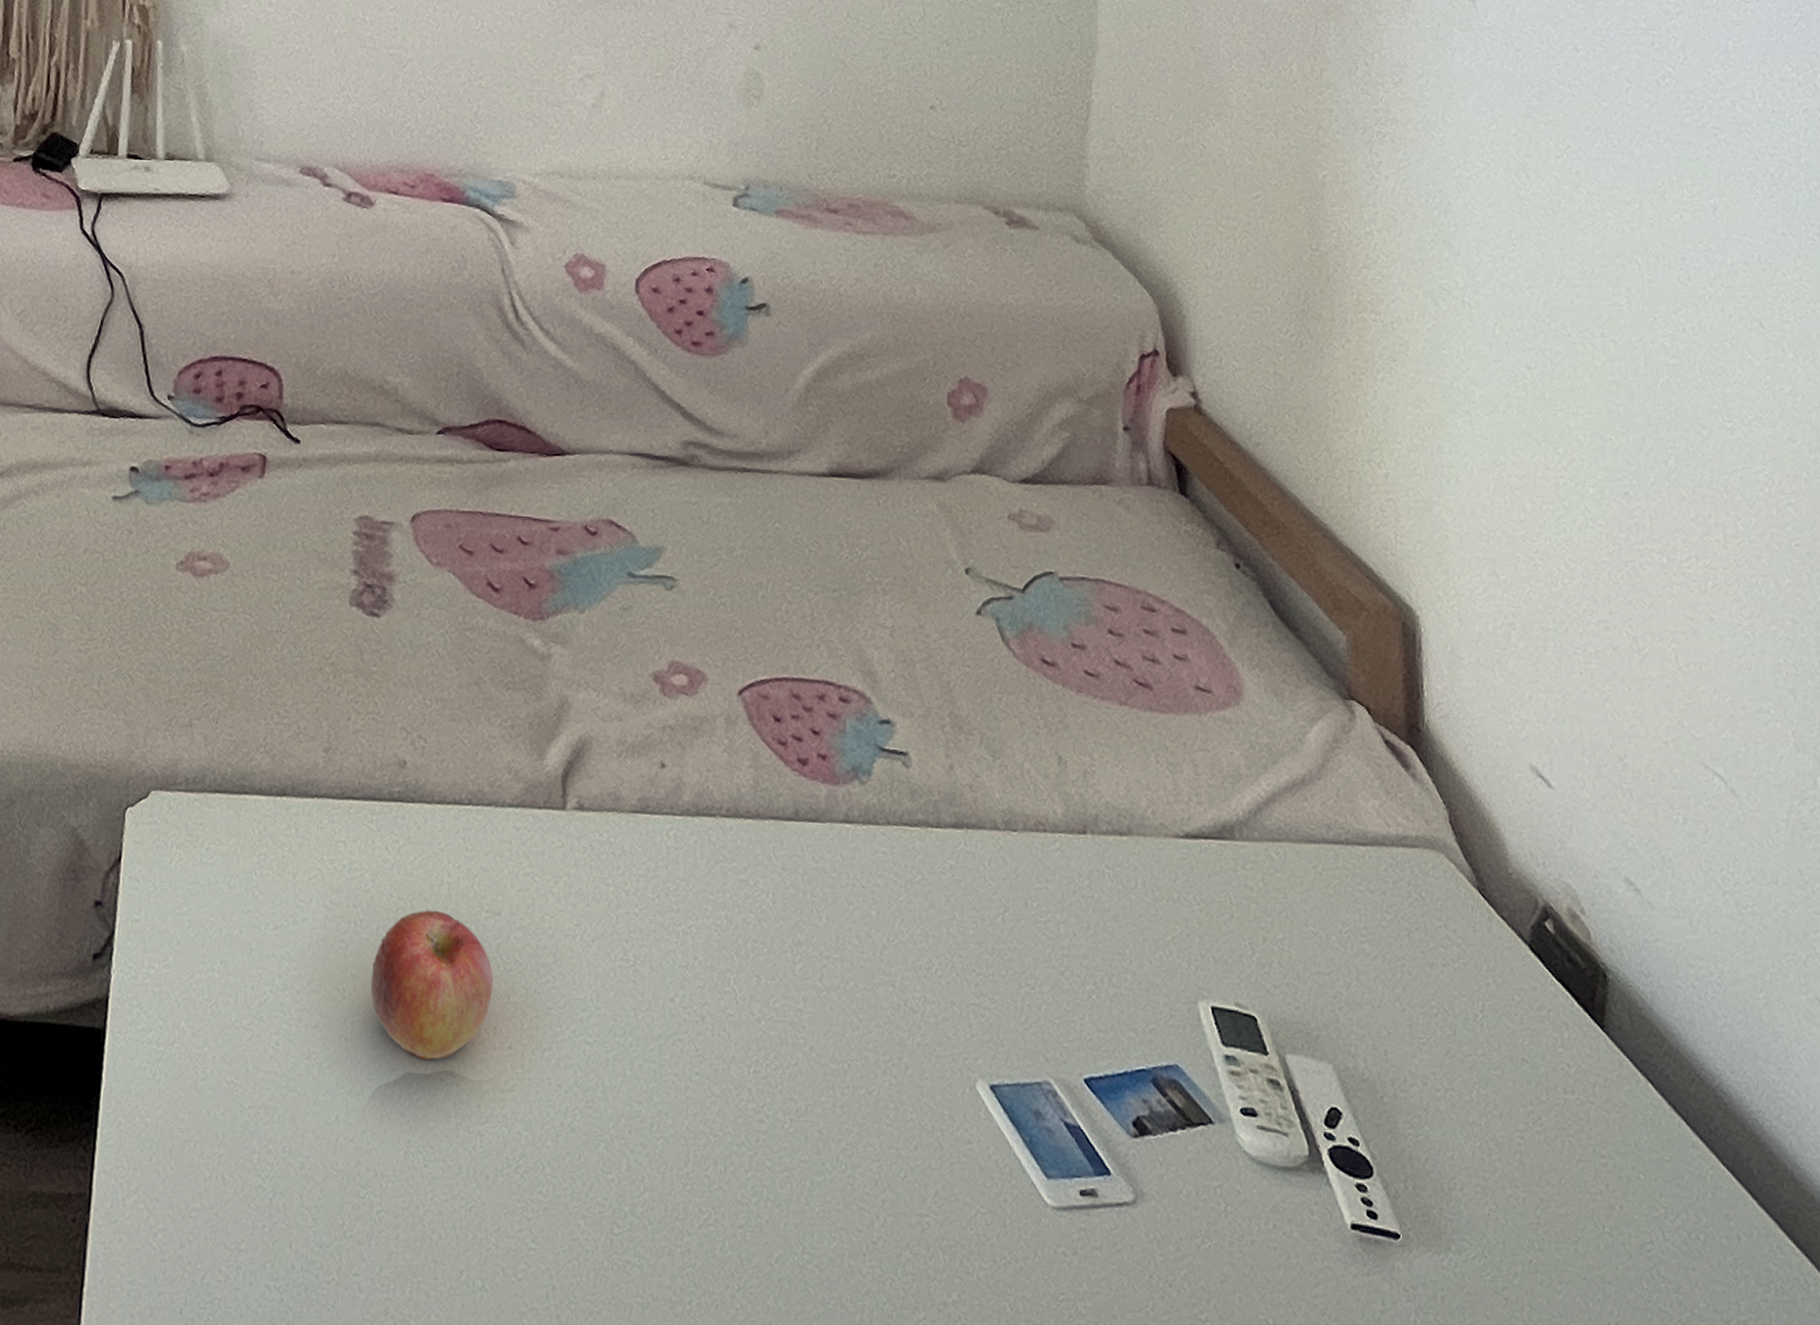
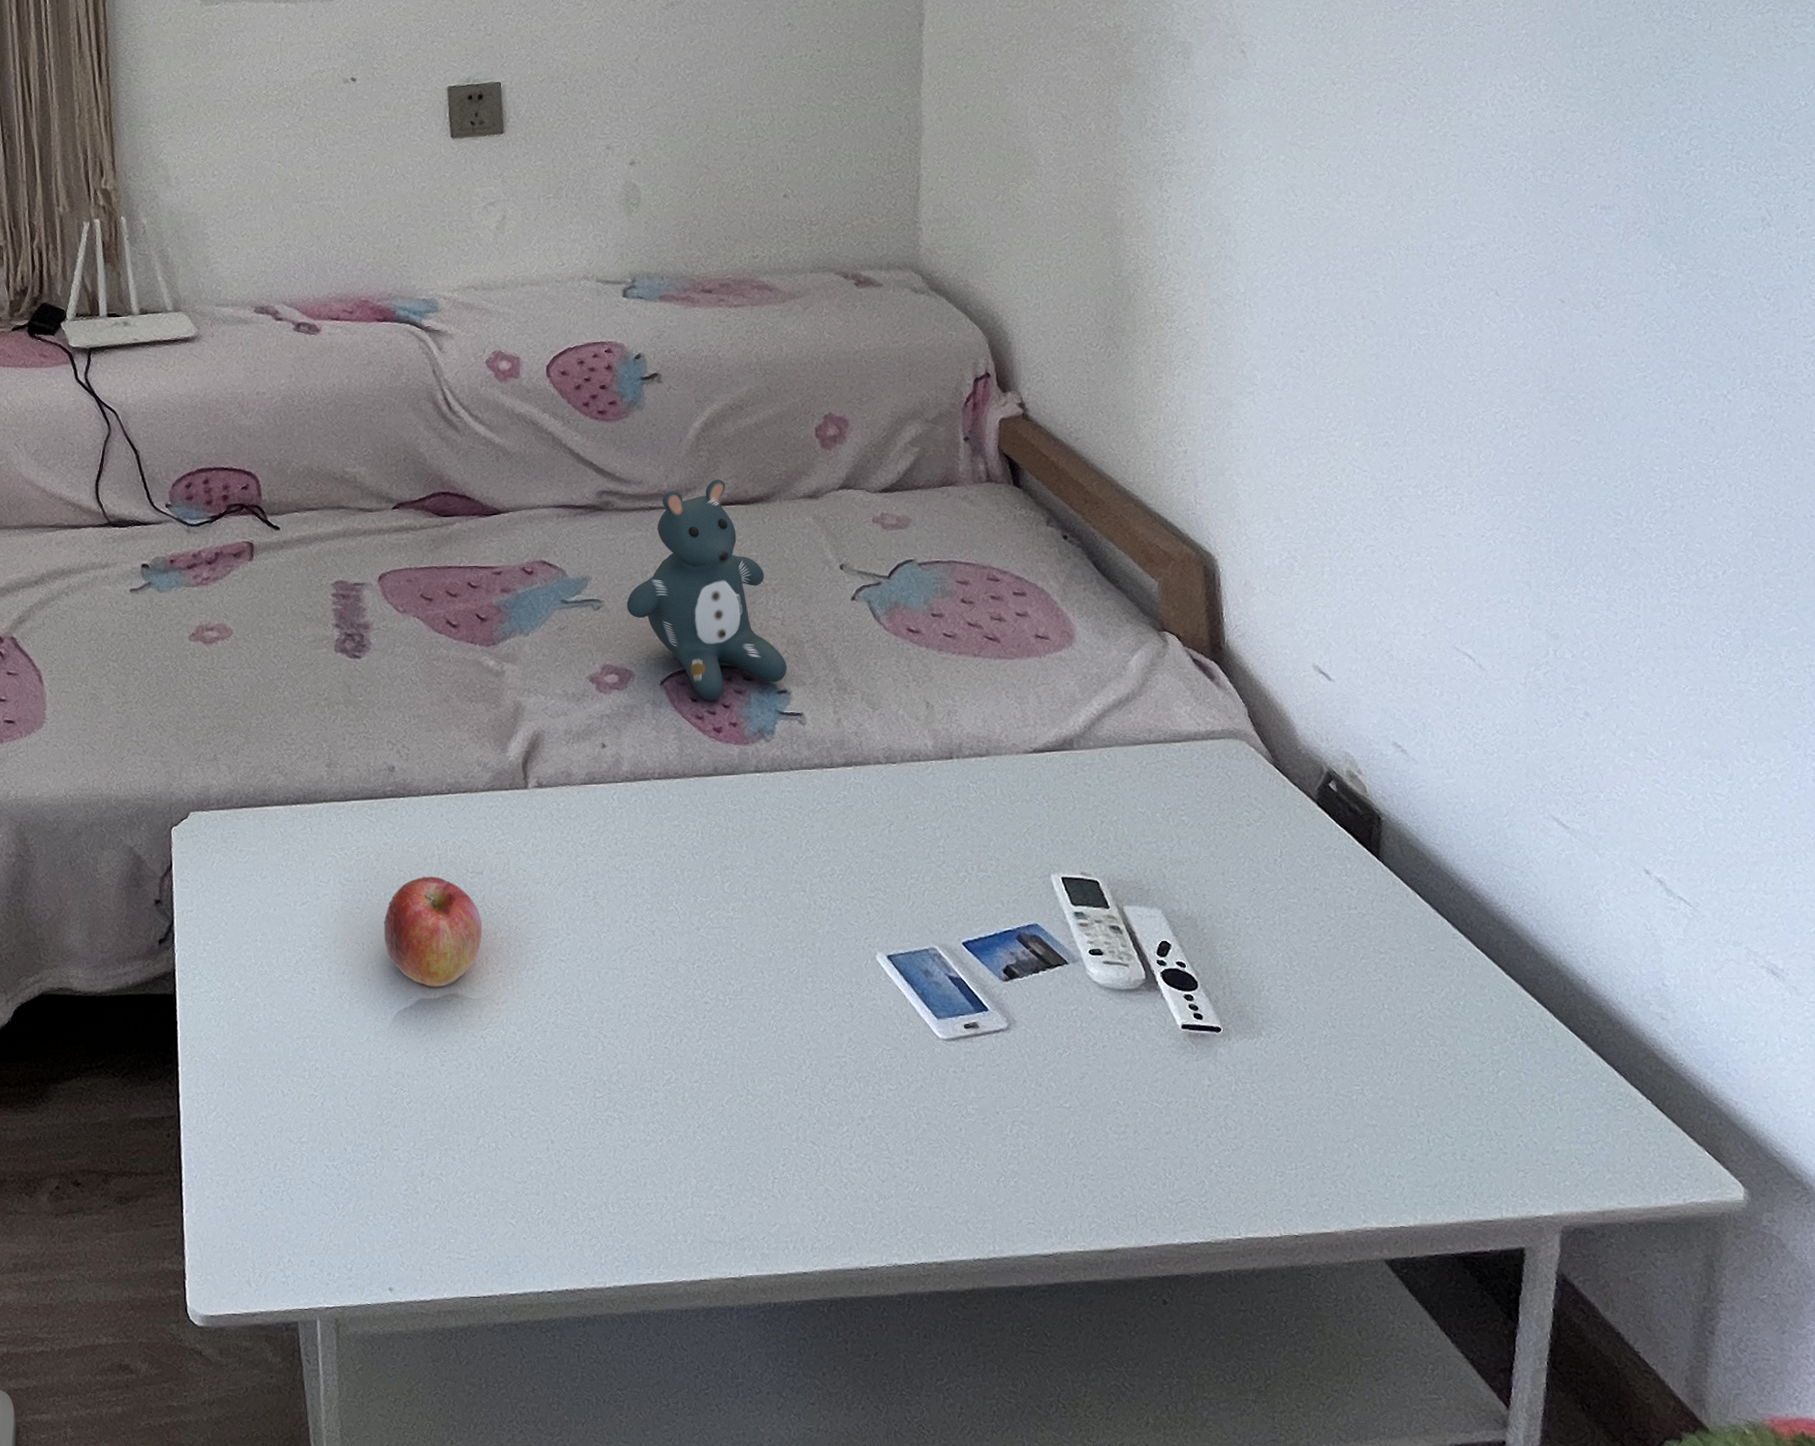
stuffed animal: none [706,442,893,725] -> present [627,479,787,702]

